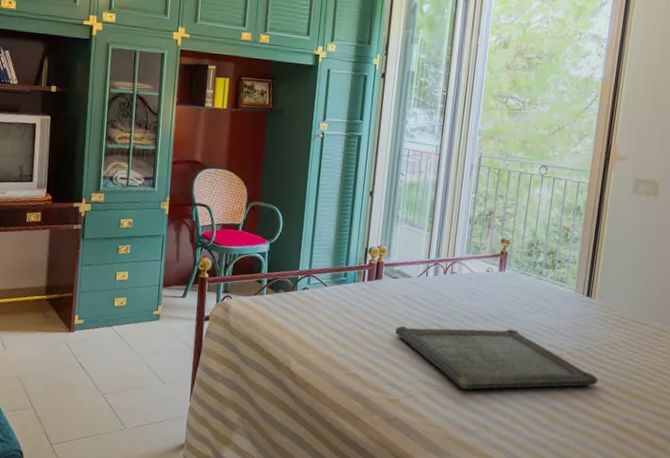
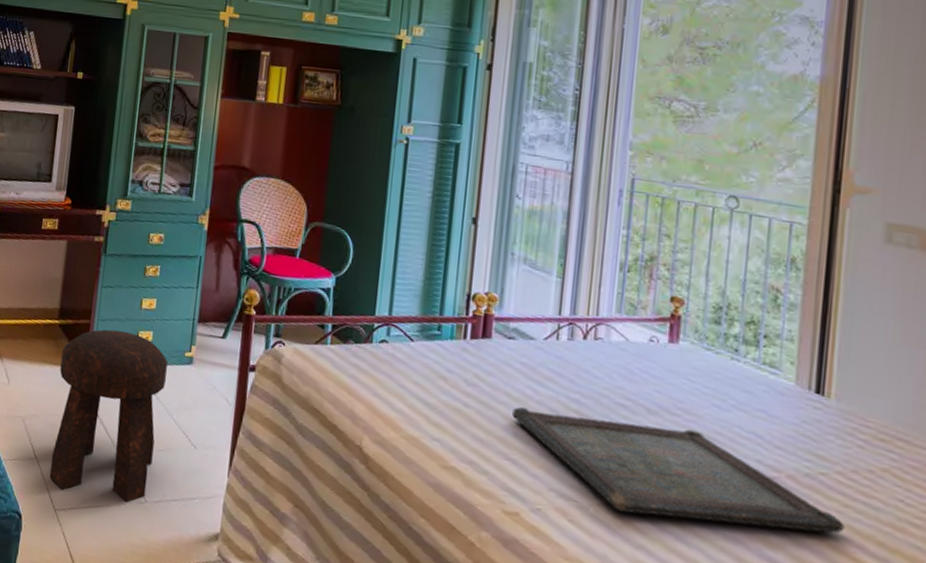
stool: none [45,299,139,431] -> present [49,329,168,503]

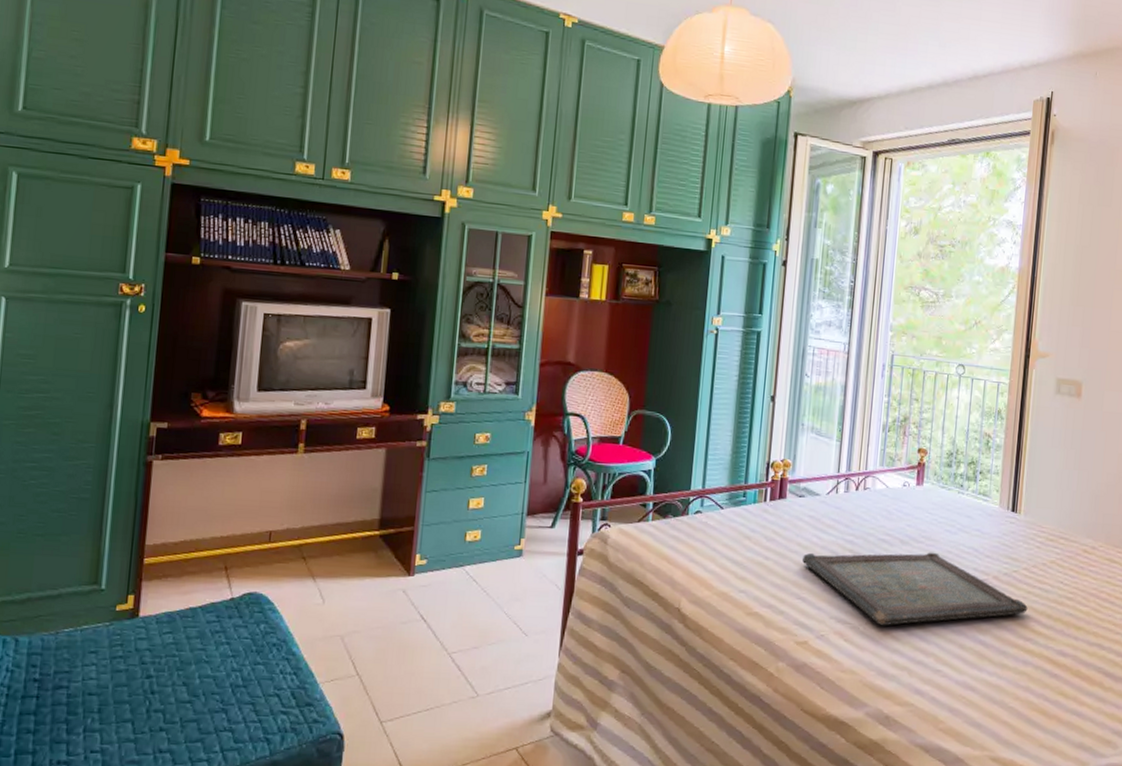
stool: present [49,329,168,503] -> none [373,533,497,700]

